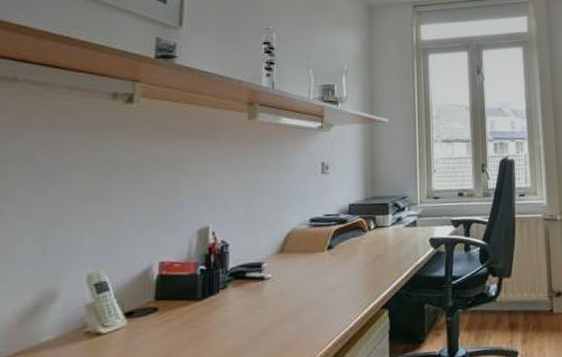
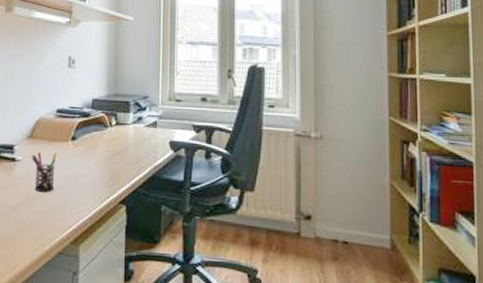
pen holder: none [283,265,312,310] -> present [32,152,57,192]

